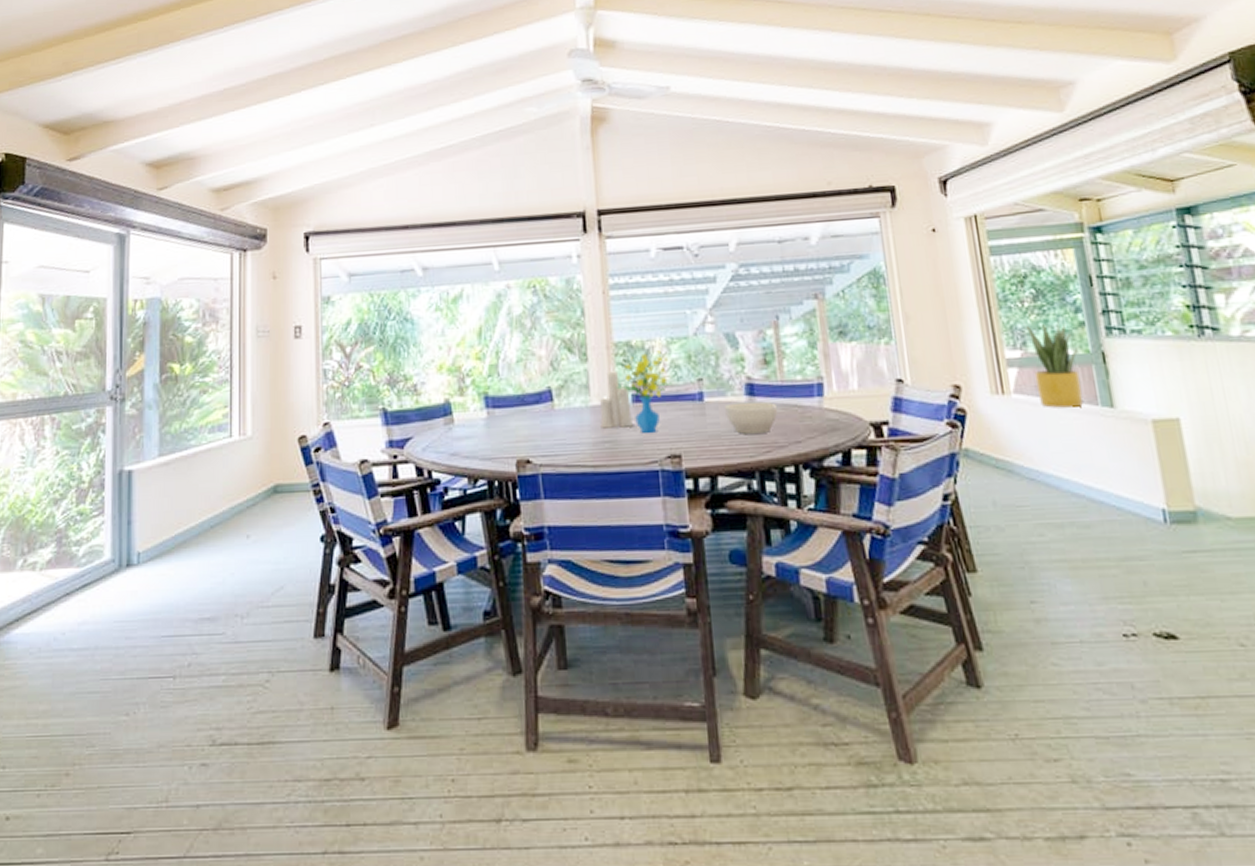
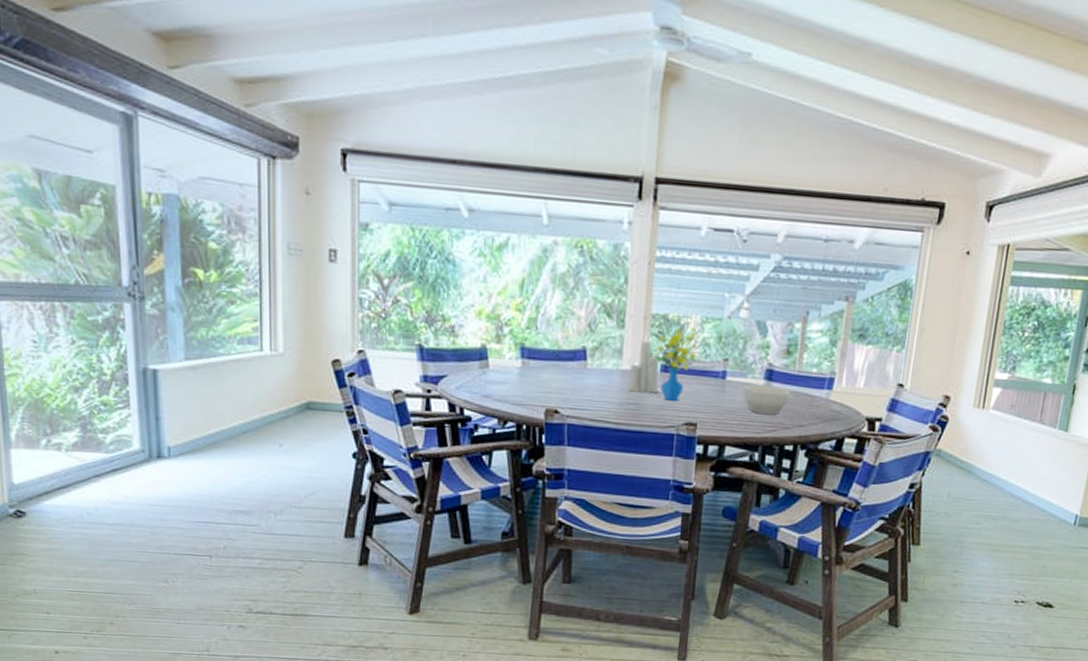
planter: present [1027,320,1084,409] -> none [1011,352,1059,428]

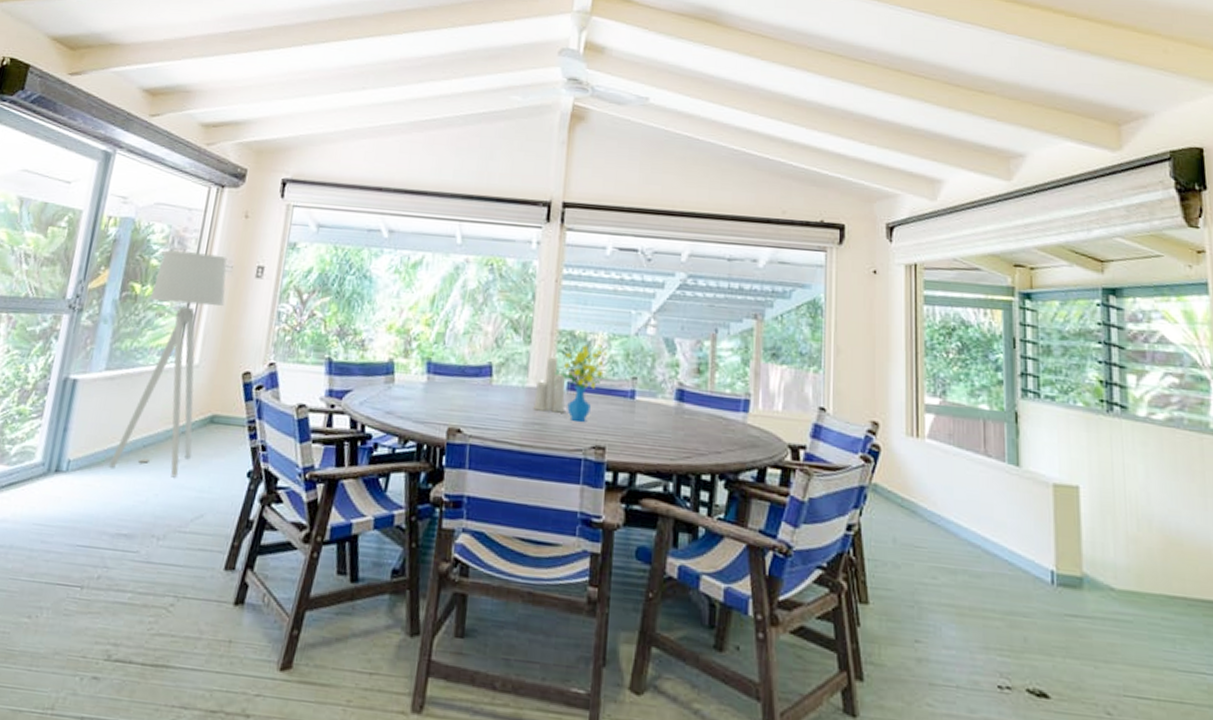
floor lamp: none [210,232,299,460] -> present [108,250,227,478]
bowl: present [743,384,790,414] -> none [653,405,704,439]

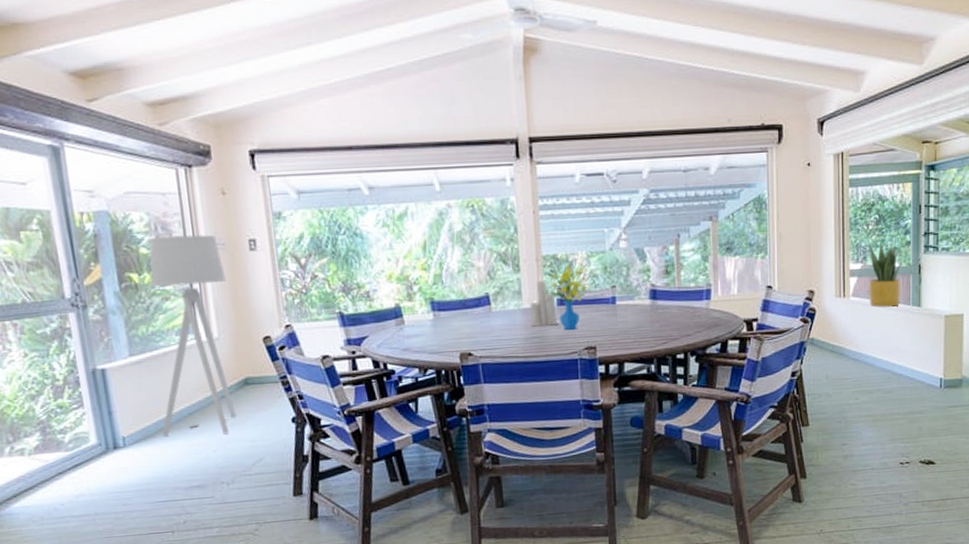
planter: none [949,375,996,461] -> present [869,240,904,308]

